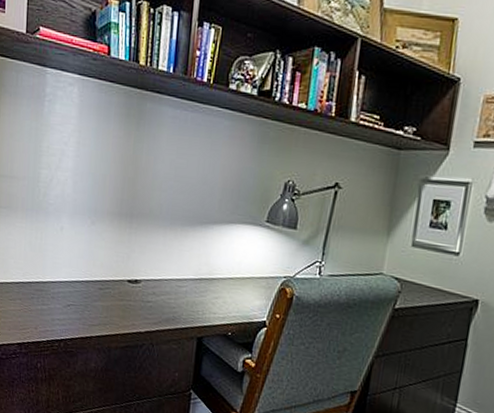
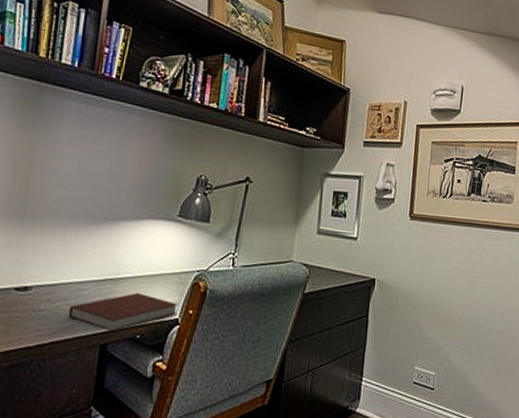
notebook: none [170,293,266,326] -> present [68,292,179,331]

